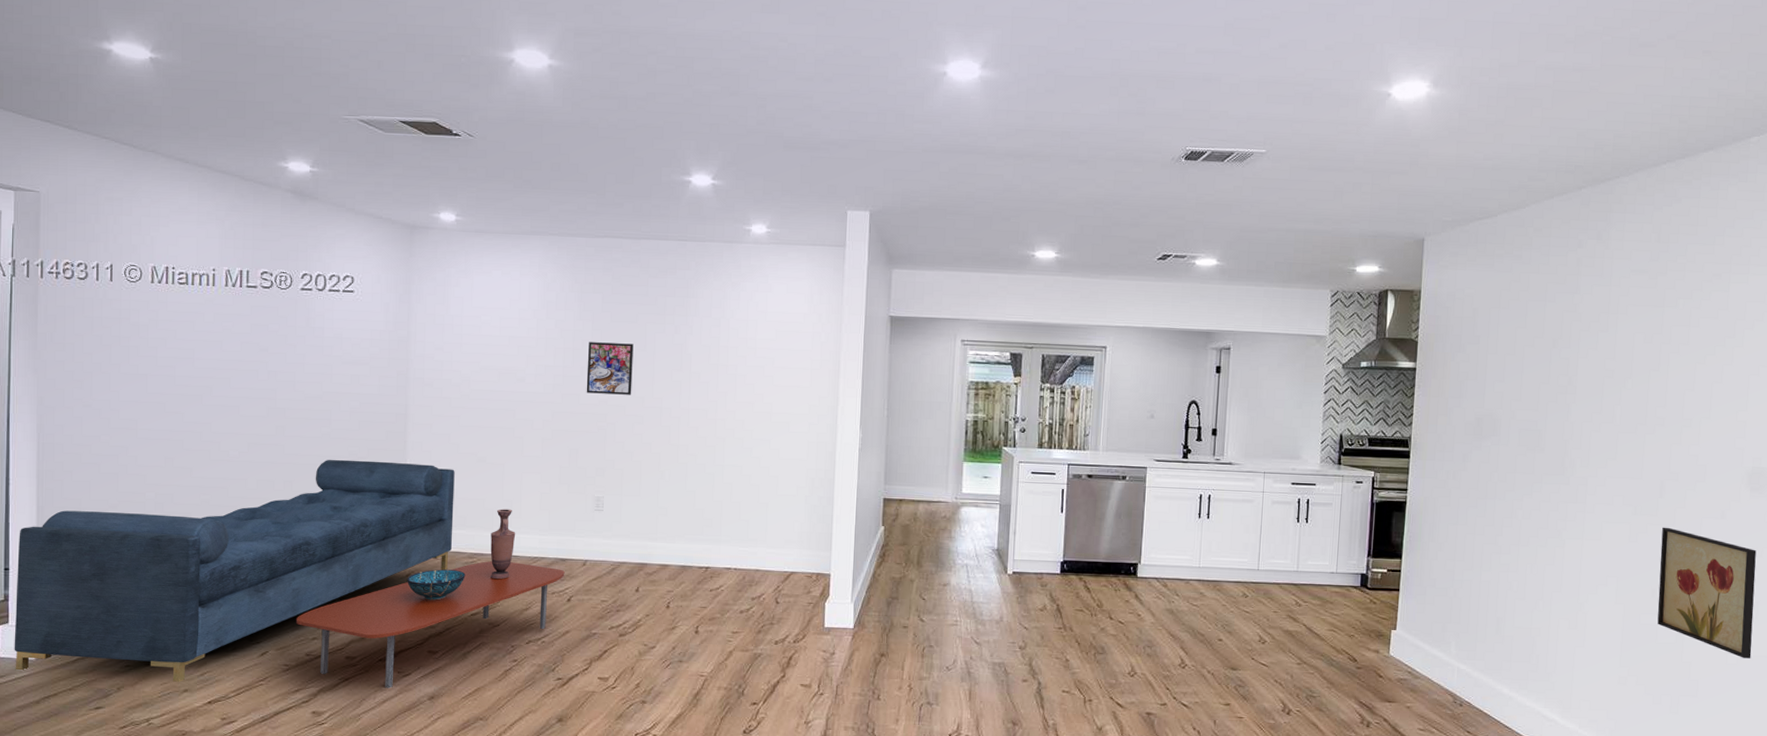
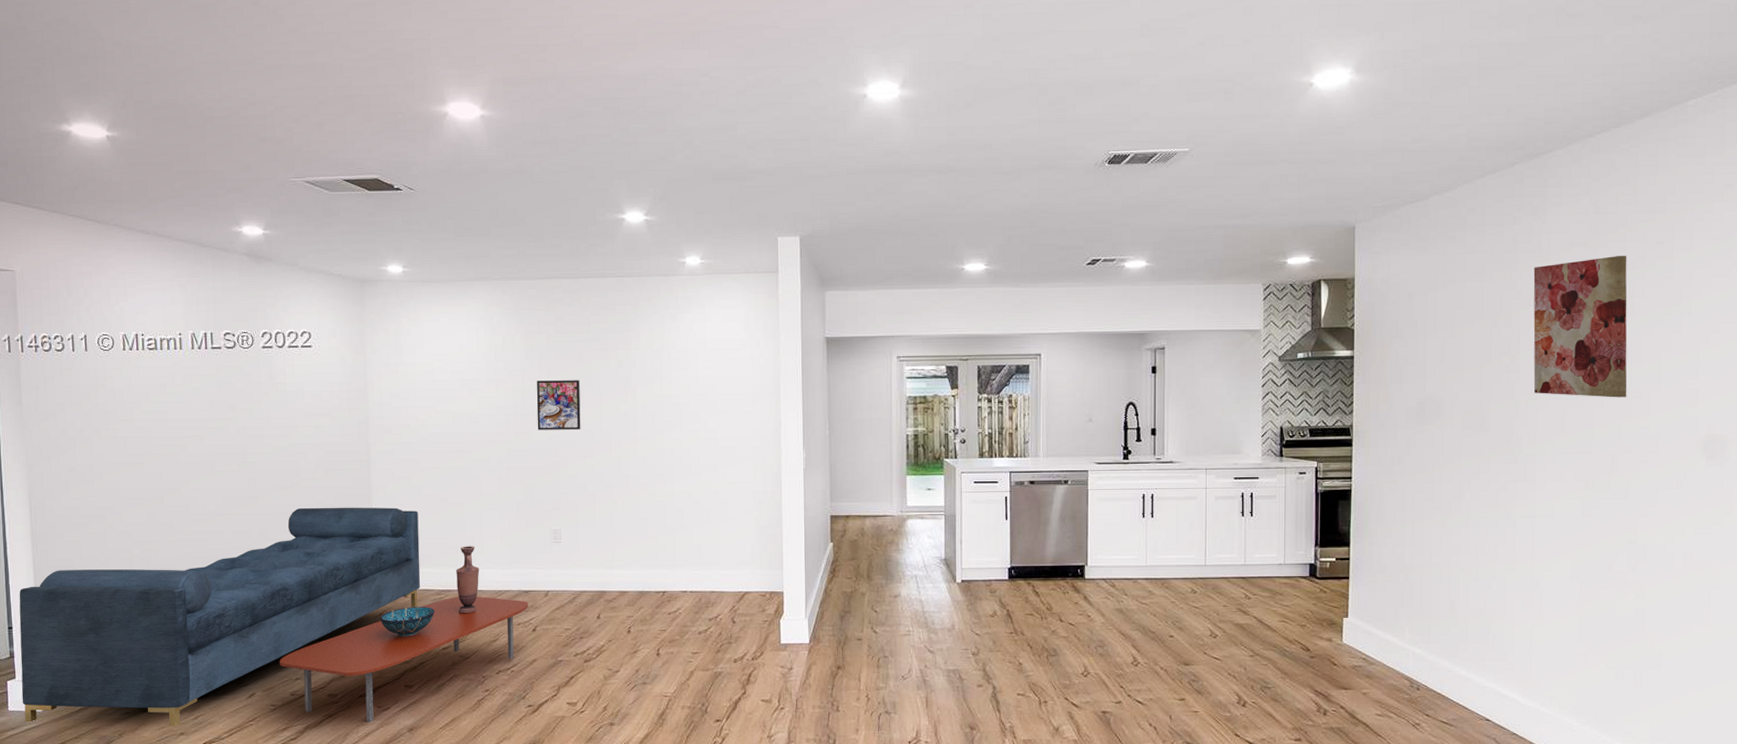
wall art: none [1589,285,1686,426] -> present [1533,256,1627,398]
wall art: present [1657,527,1756,659] -> none [1615,500,1716,628]

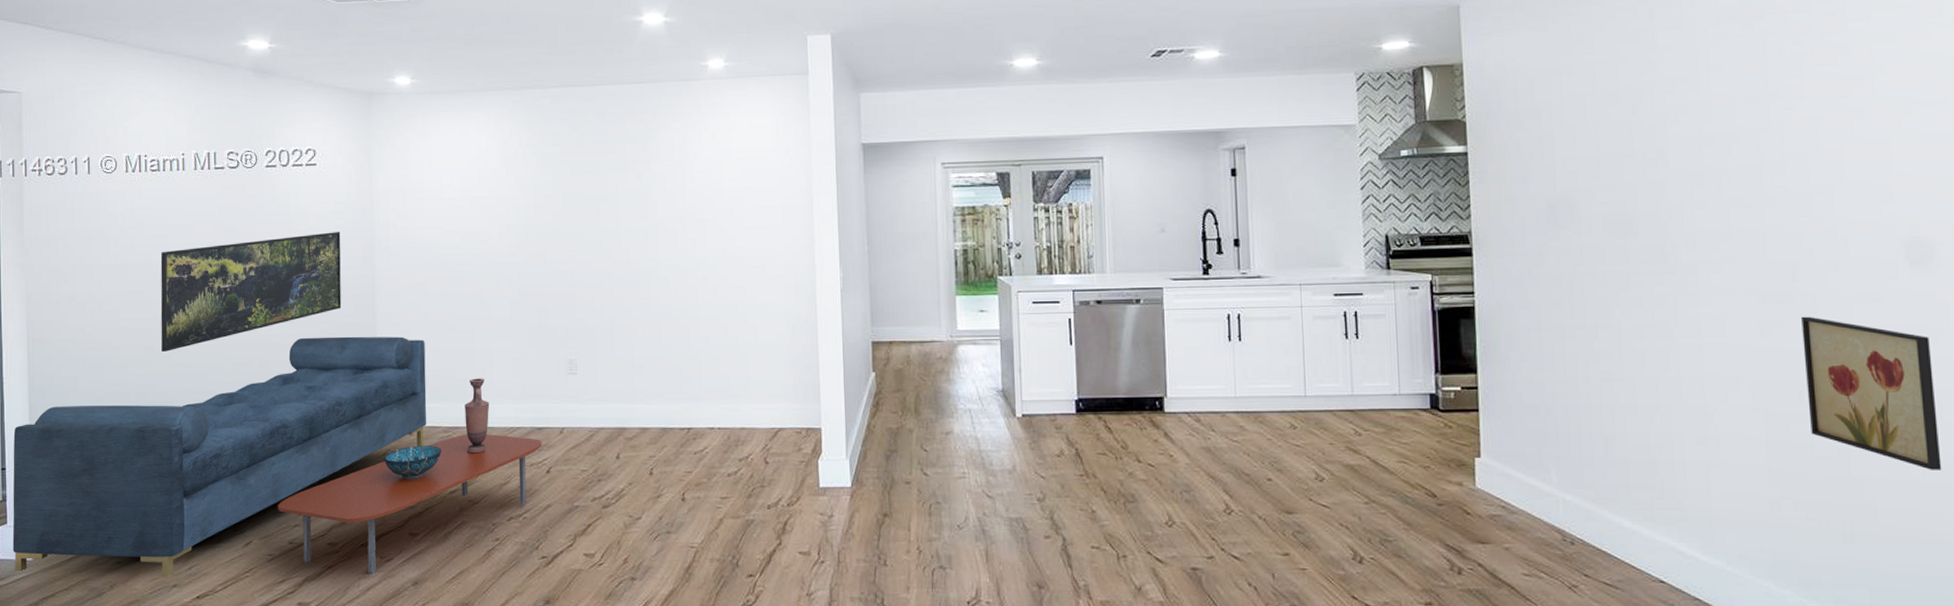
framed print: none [160,410,338,520] -> present [160,232,342,352]
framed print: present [536,380,581,430] -> none [550,195,598,251]
wall art: present [1533,256,1627,398] -> none [1676,30,1804,195]
wall art: none [1615,500,1716,628] -> present [1801,316,1942,470]

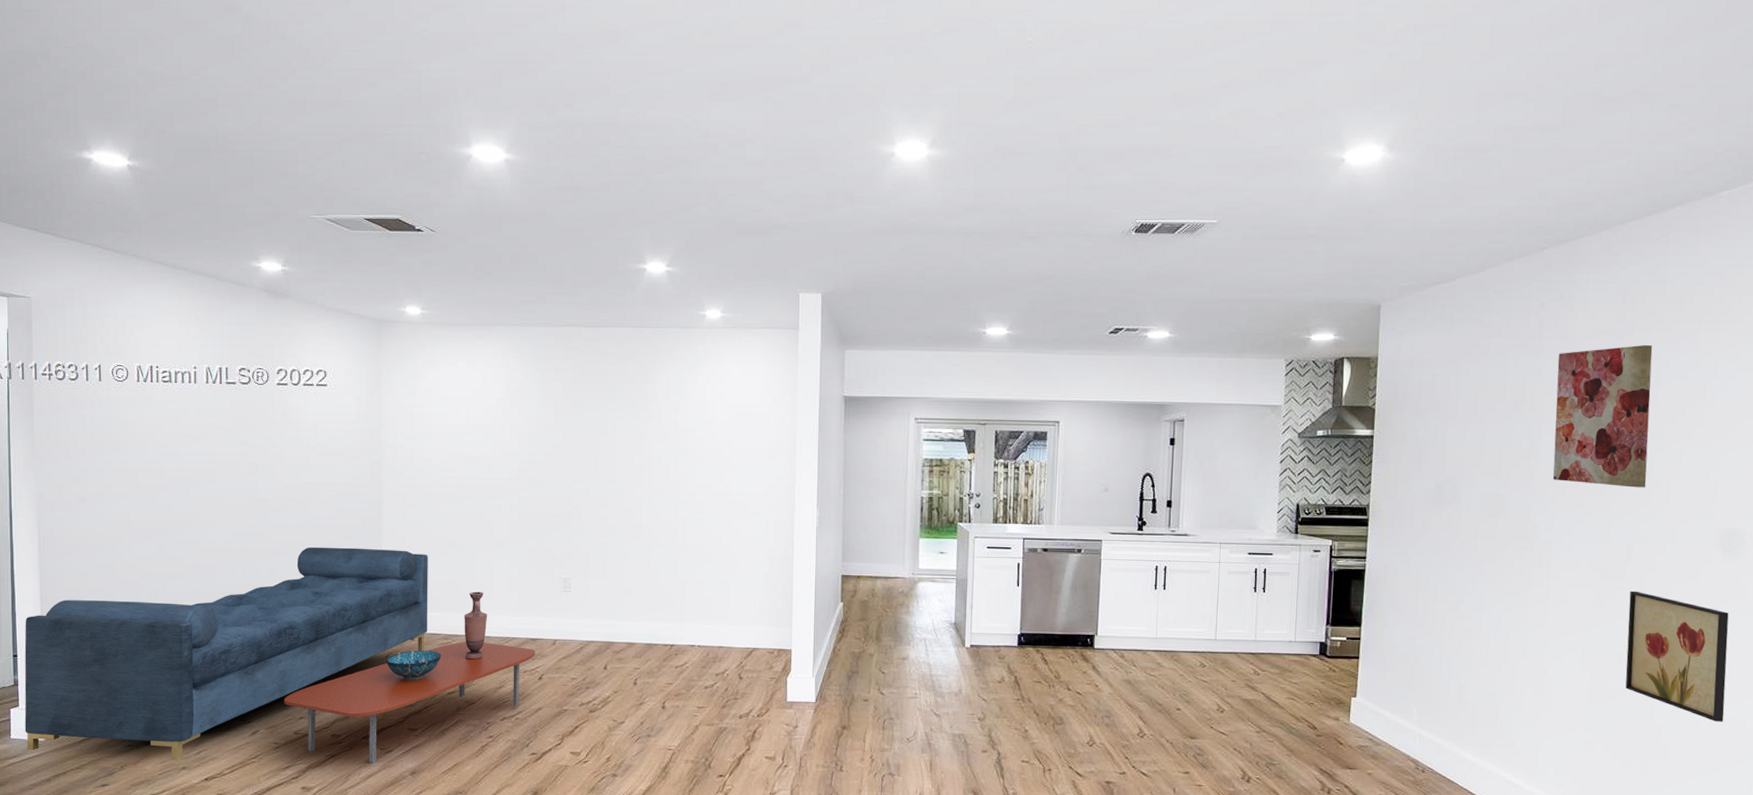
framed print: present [160,232,342,352] -> none [171,450,350,554]
wall art: none [1676,30,1804,195] -> present [1553,345,1653,488]

